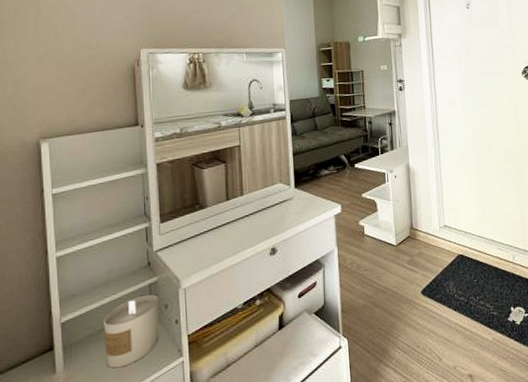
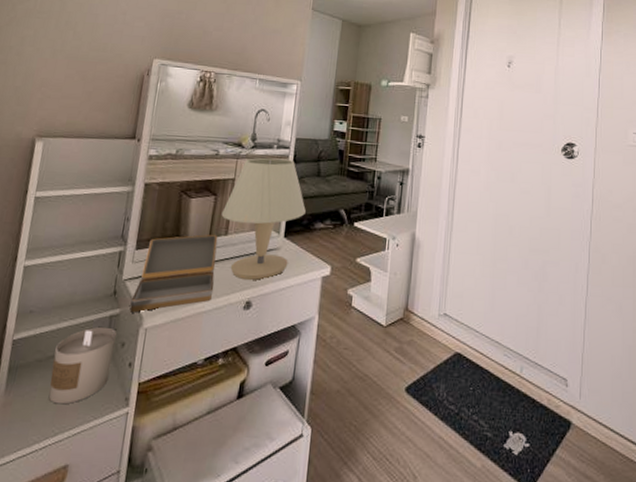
jewelry box: none [166,196,240,278] -> present [129,234,218,313]
table lamp: none [234,120,310,231] -> present [221,157,306,280]

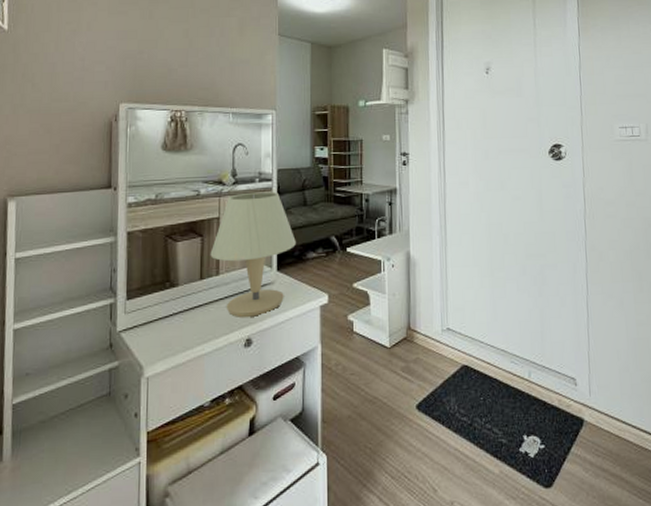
candle: present [48,326,118,405] -> none [56,380,119,463]
jewelry box: present [129,234,218,313] -> none [128,275,212,363]

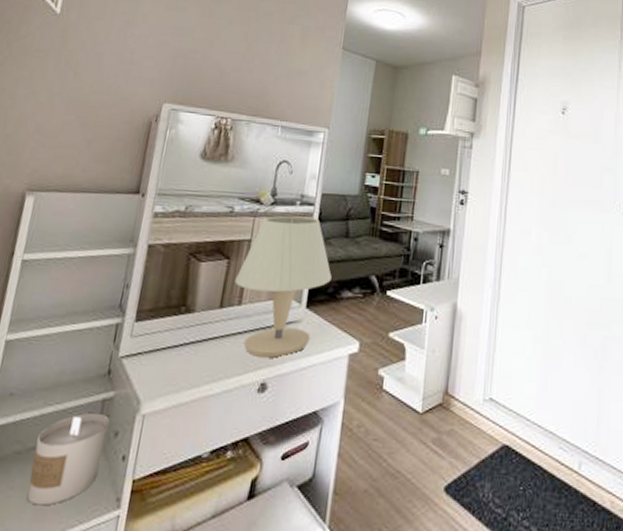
candle: none [56,380,119,463] -> present [26,412,111,506]

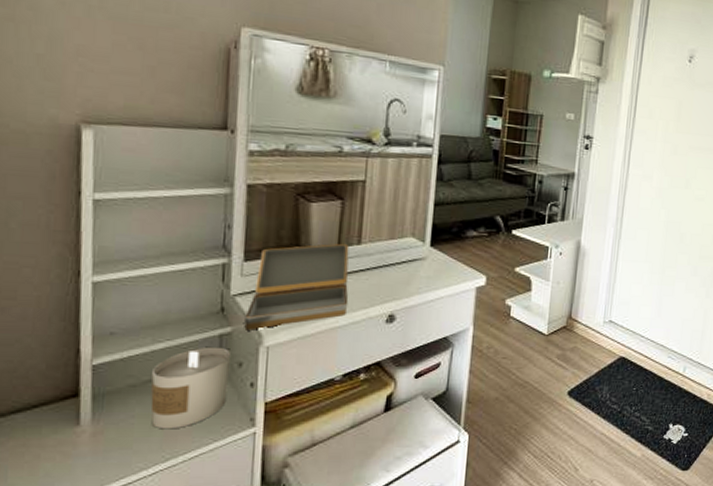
jewelry box: none [125,303,231,396] -> present [244,243,349,331]
table lamp: present [235,215,332,358] -> none [351,157,455,292]

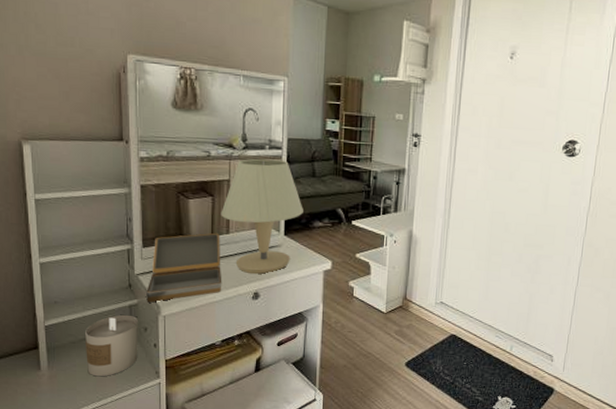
table lamp: none [351,157,455,292] -> present [221,158,303,274]

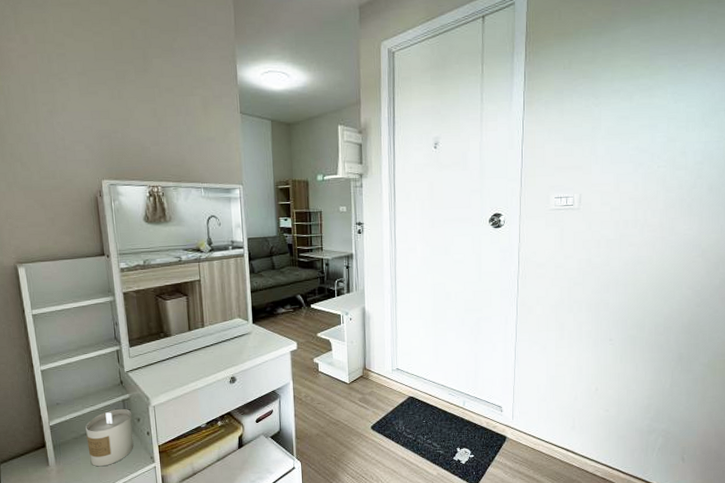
jewelry box: present [146,232,222,303] -> none [136,327,203,396]
table lamp: present [221,158,303,274] -> none [195,257,267,360]

